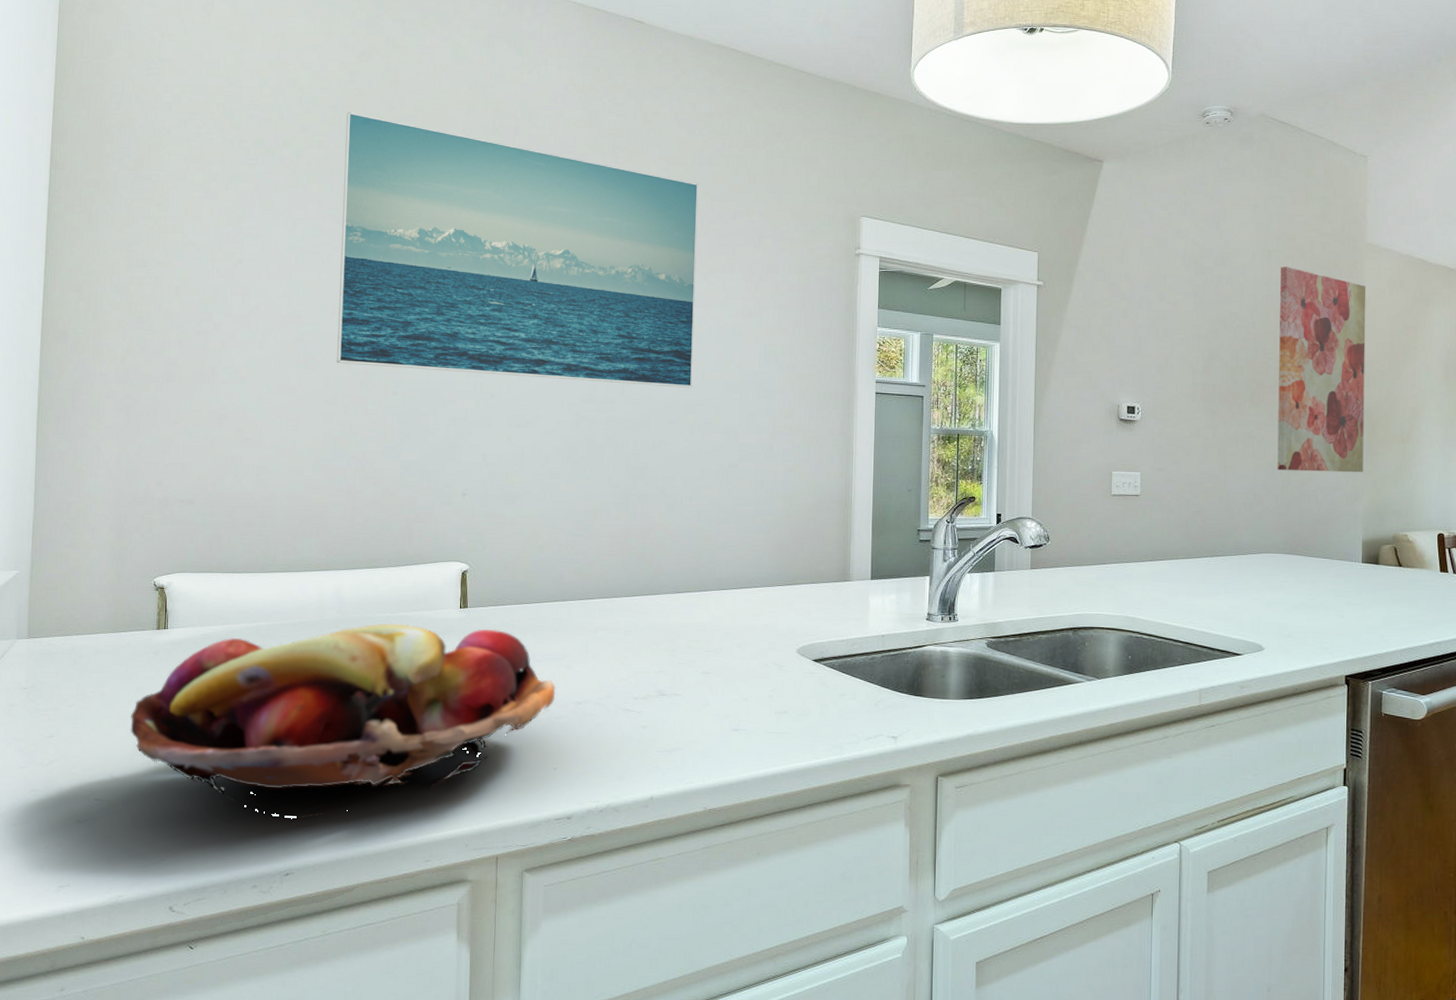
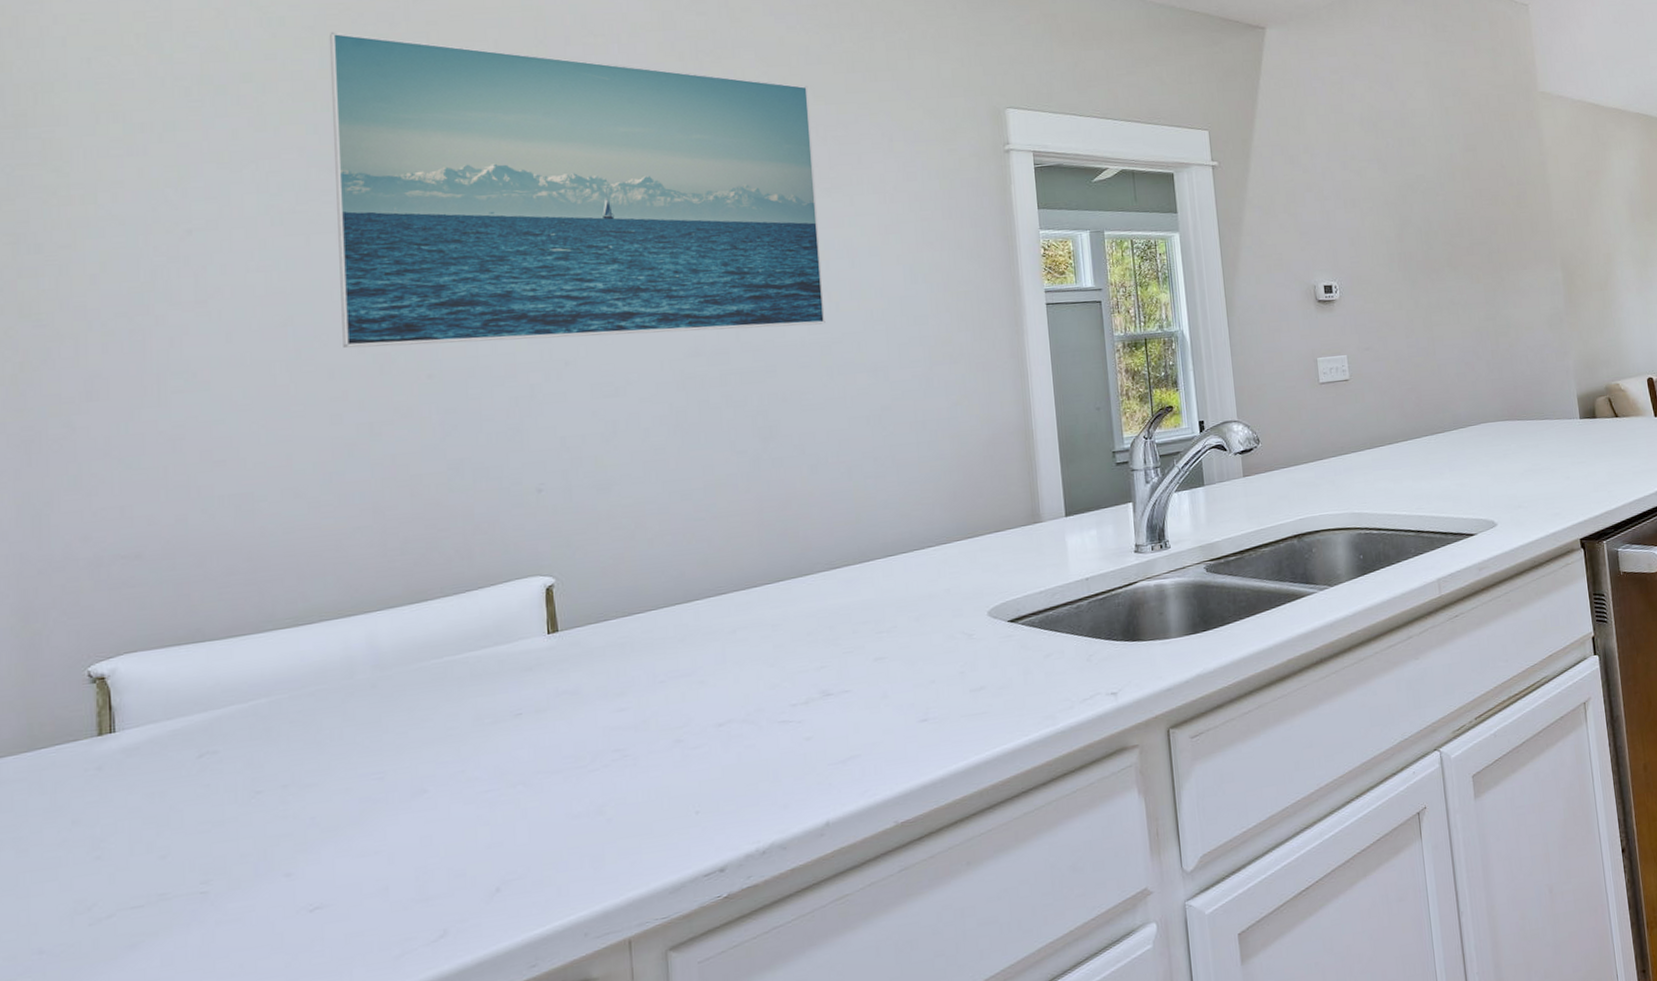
fruit basket: present [130,623,556,817] -> none [63,652,689,953]
wall art: present [1277,266,1366,473] -> none [1459,122,1568,335]

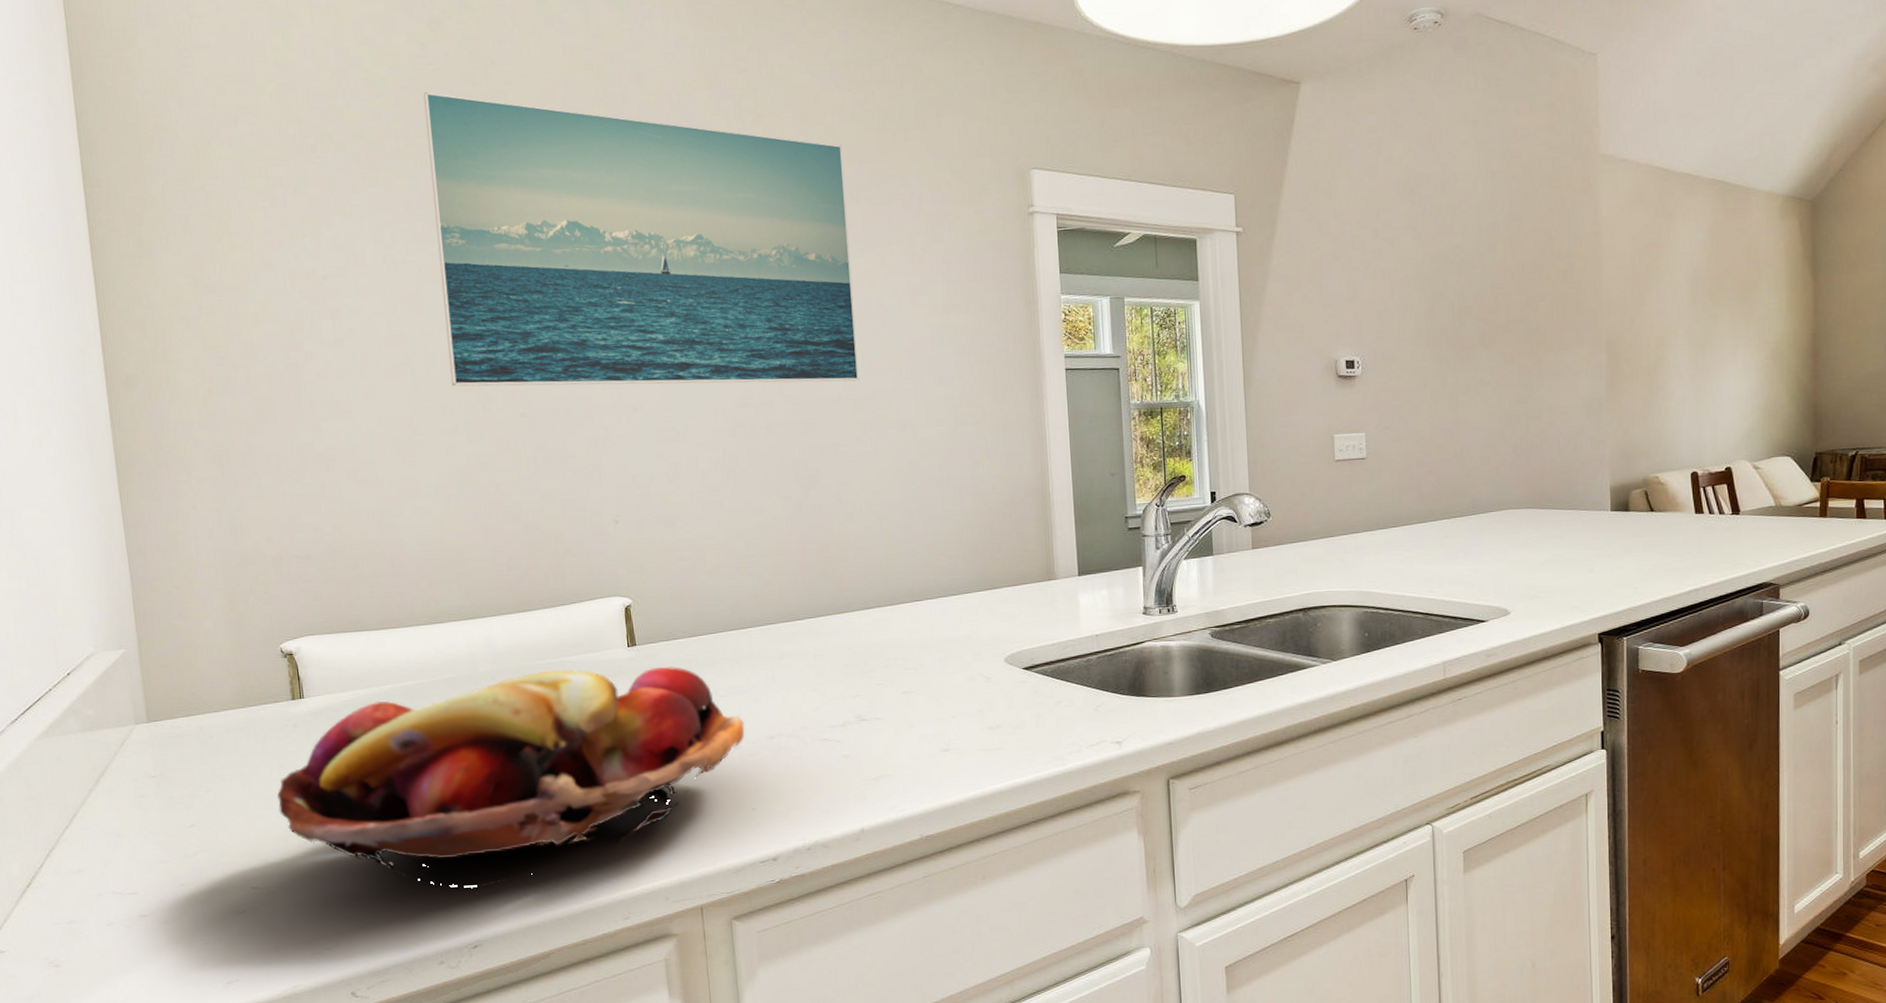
fruit basket: none [63,652,689,953] -> present [276,666,745,887]

